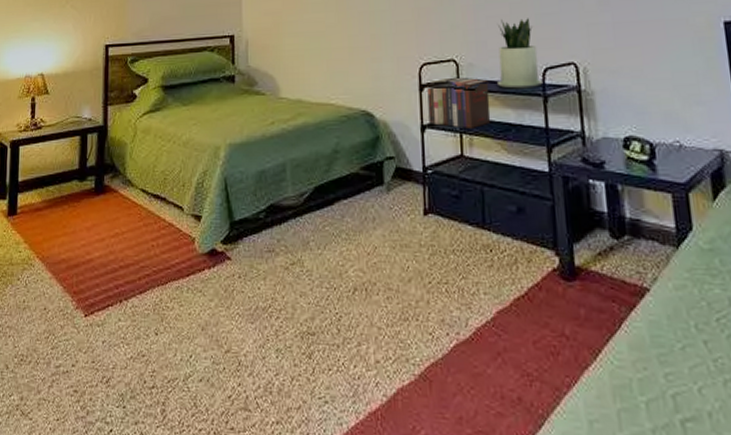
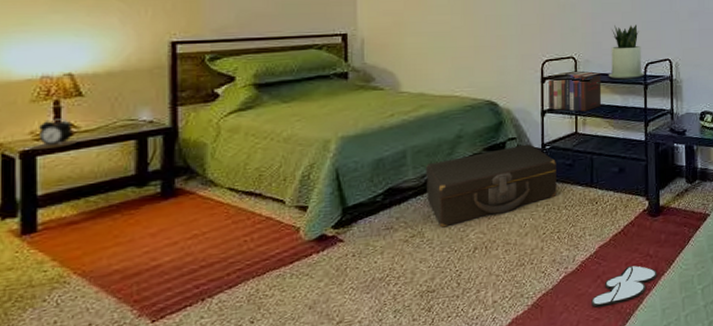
alarm clock: none [17,113,43,140] -> present [31,118,76,150]
suitcase: none [303,166,442,258] -> present [425,144,557,228]
slippers: none [491,347,579,398] -> present [591,266,658,308]

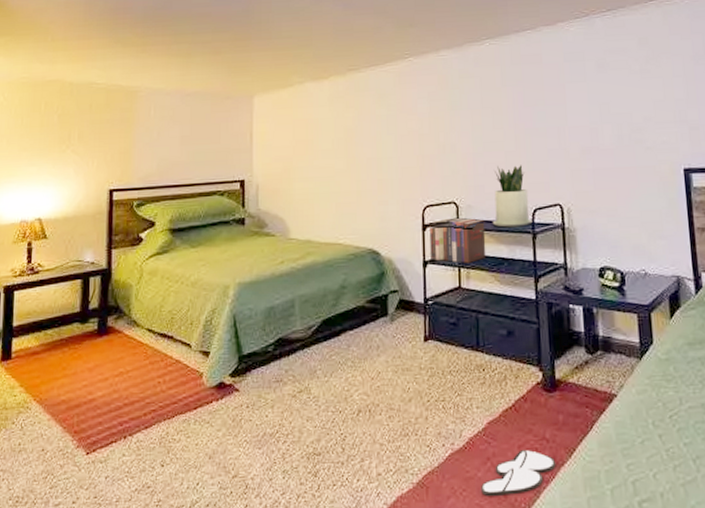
alarm clock: present [31,118,76,150] -> none [11,258,41,285]
suitcase: present [425,144,557,228] -> none [311,298,441,385]

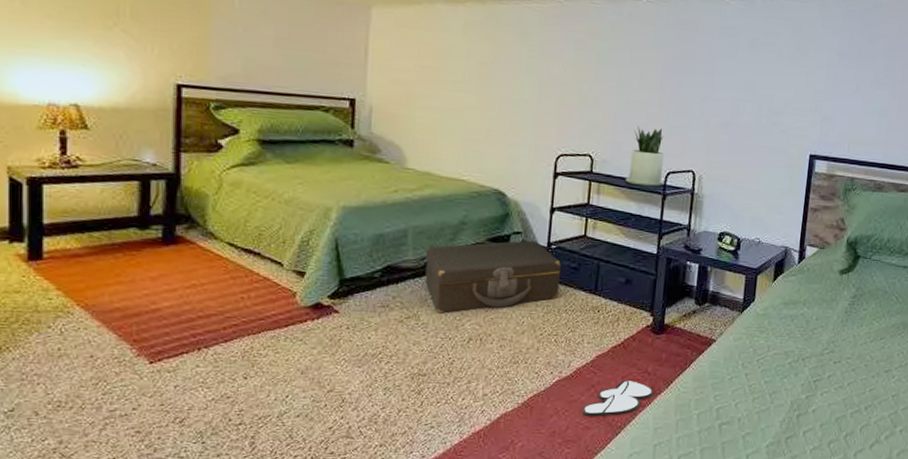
suitcase: none [311,298,441,385] -> present [425,240,561,313]
books: present [429,217,486,263] -> none [559,169,618,215]

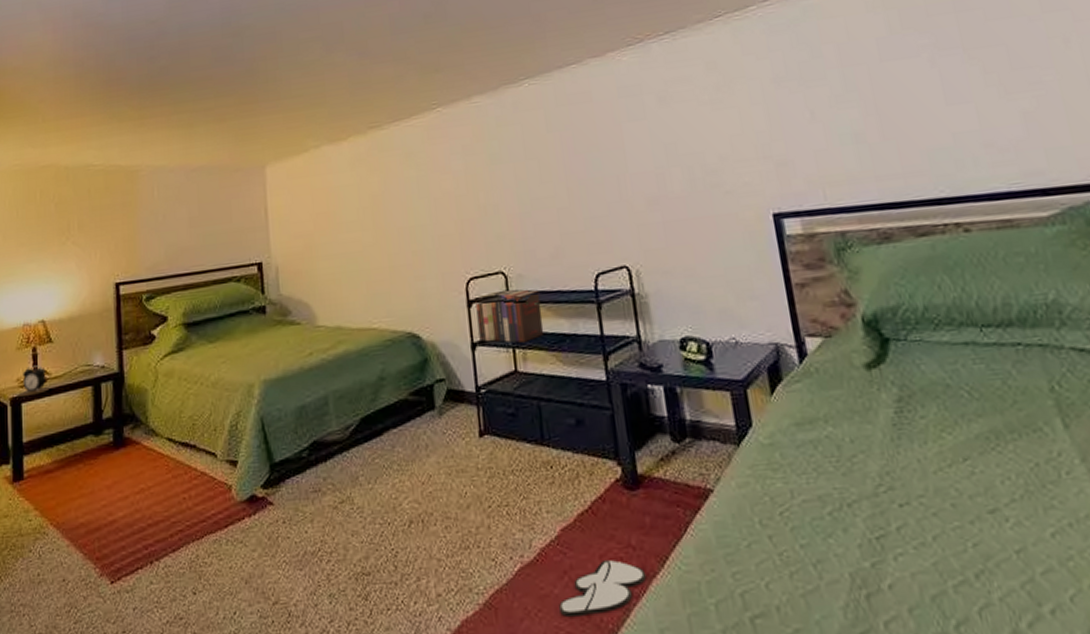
alarm clock: none [38,148,81,179] -> present [18,365,49,397]
suitcase: present [425,240,561,313] -> none [349,387,500,493]
books: none [559,169,618,215] -> present [475,289,544,343]
planter: present [625,126,665,187] -> none [546,223,596,299]

